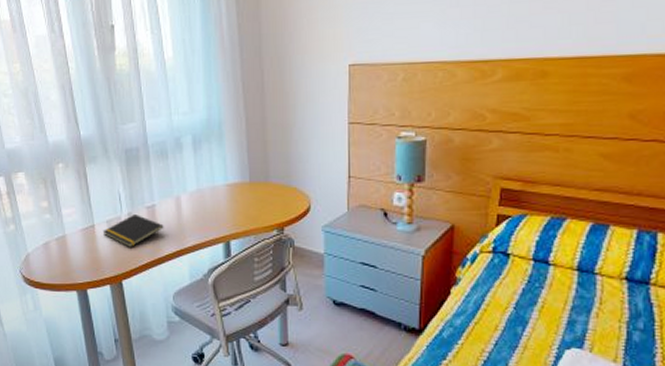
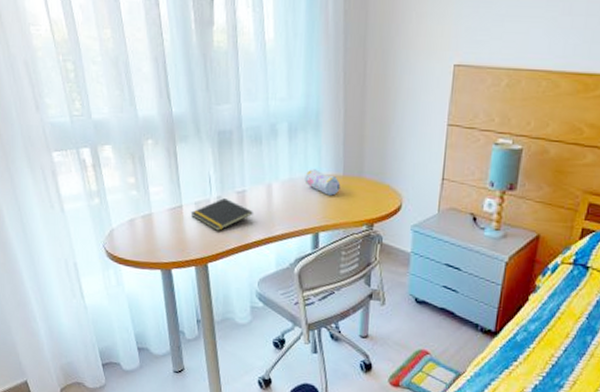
pencil case: none [212,178,248,203] -> present [304,169,341,196]

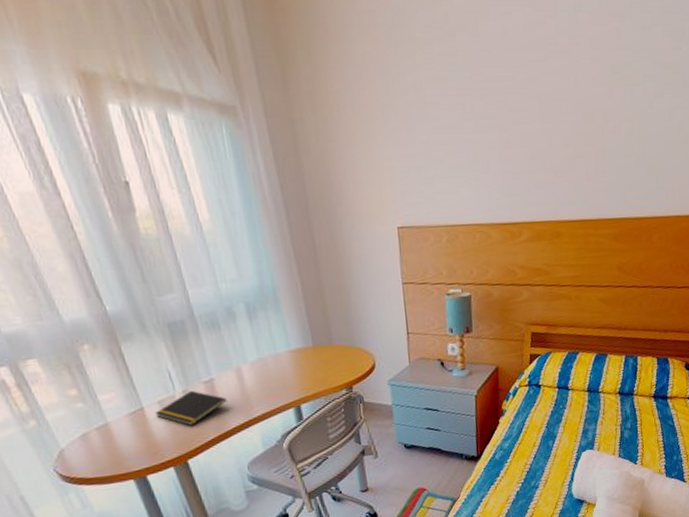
pencil case: present [304,169,341,196] -> none [274,344,313,368]

